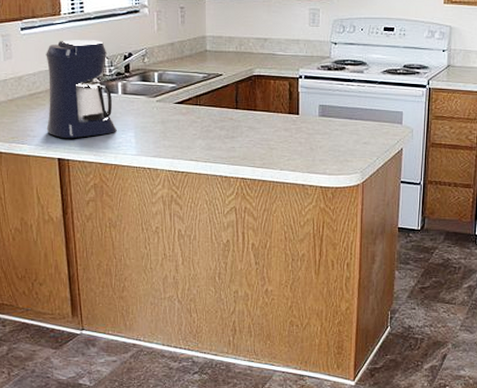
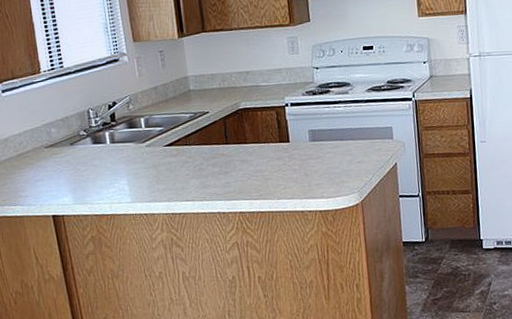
coffee maker: present [46,40,117,139] -> none [29,93,109,195]

